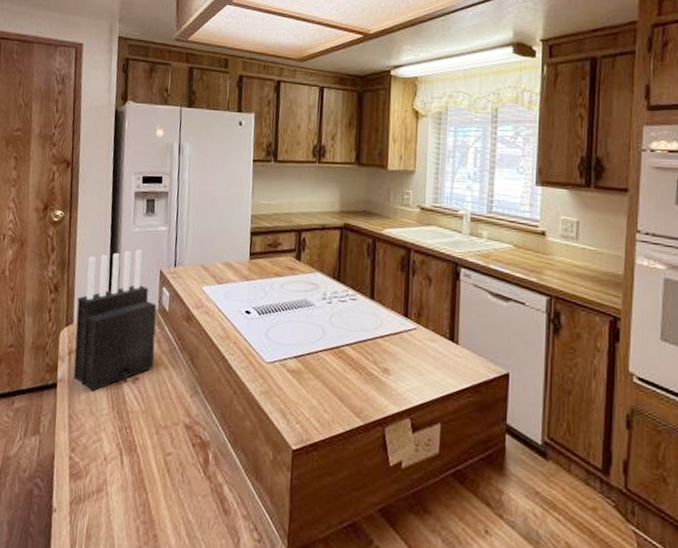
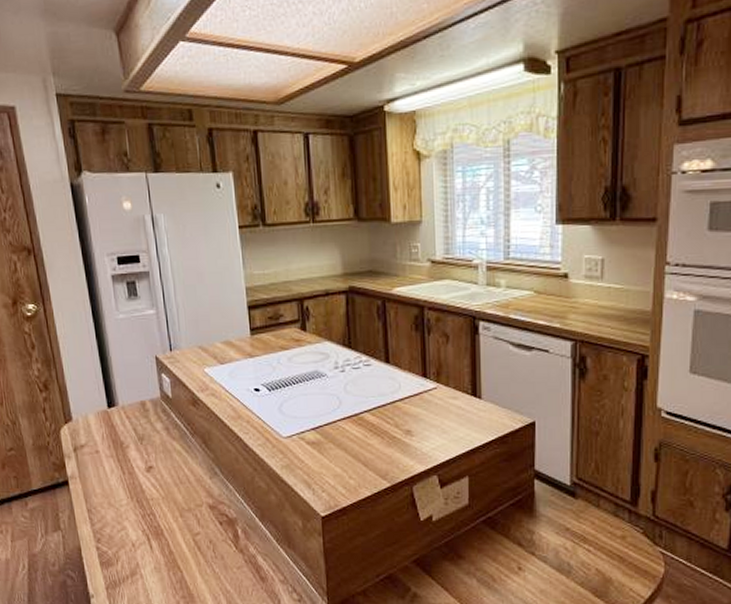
knife block: present [73,249,157,391] -> none [71,337,167,484]

